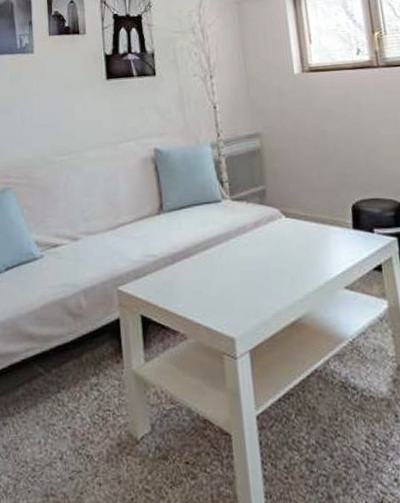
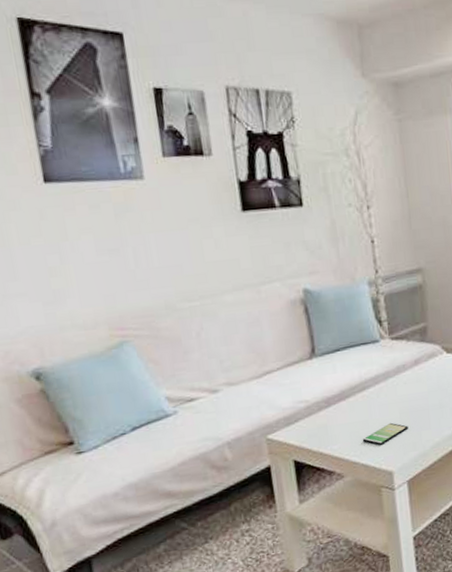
smartphone: none [205,285,250,308] -> present [362,422,408,445]

